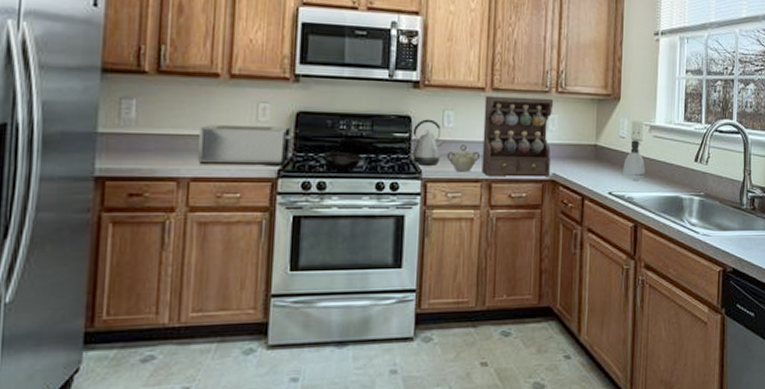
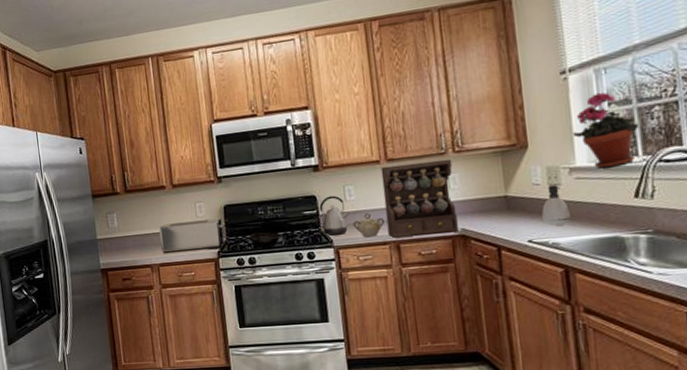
potted plant: none [656,59,706,131] -> present [572,92,639,169]

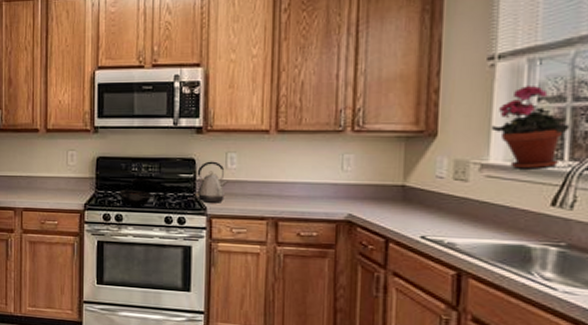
toaster: present [159,218,225,254] -> none [27,168,95,201]
sugar bowl: present [353,213,385,238] -> none [231,184,266,210]
spice rack: present [380,159,458,238] -> none [267,137,349,217]
soap dispenser: present [542,185,572,226] -> none [441,180,475,225]

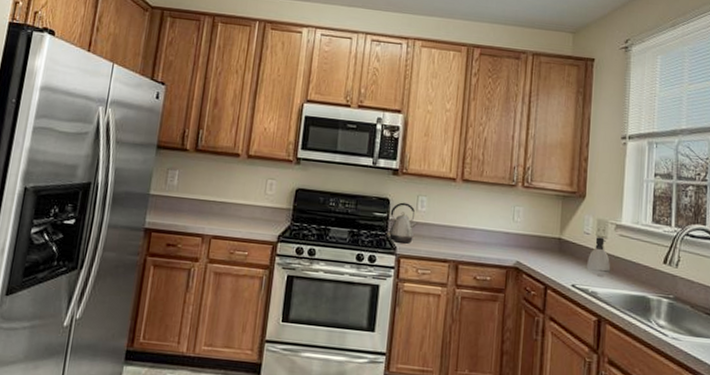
cooking pot: present [118,177,162,206] -> none [313,212,357,242]
soap dispenser: none [441,180,475,225] -> present [587,237,611,276]
potted plant: present [491,85,570,169] -> none [623,162,676,232]

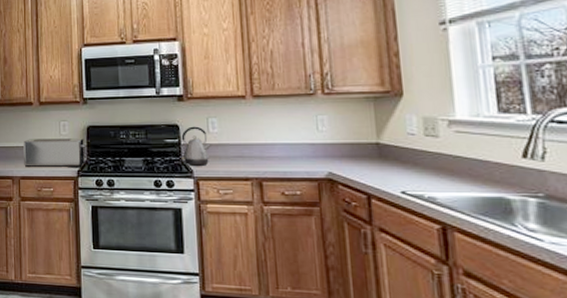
toaster: none [218,194,292,233] -> present [23,138,86,168]
soap dispenser: present [587,237,611,276] -> none [417,137,451,179]

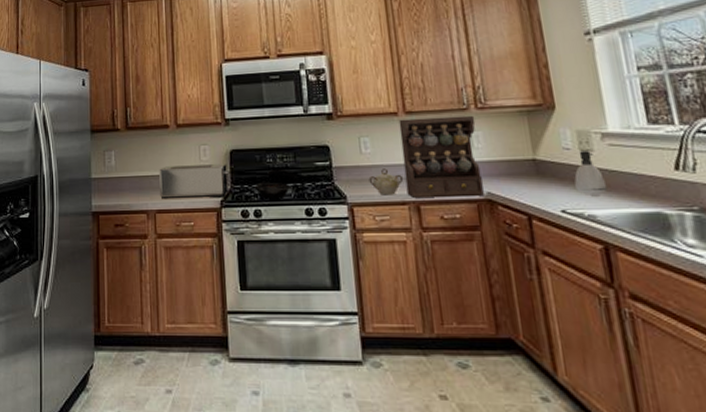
cooking pot: none [108,144,150,171] -> present [254,168,299,199]
kettle: present [181,126,212,166] -> none [332,147,366,191]
sugar bowl: none [214,147,248,171] -> present [368,168,404,195]
spice rack: none [246,100,325,175] -> present [398,115,484,198]
soap dispenser: none [417,137,451,179] -> present [574,151,608,195]

